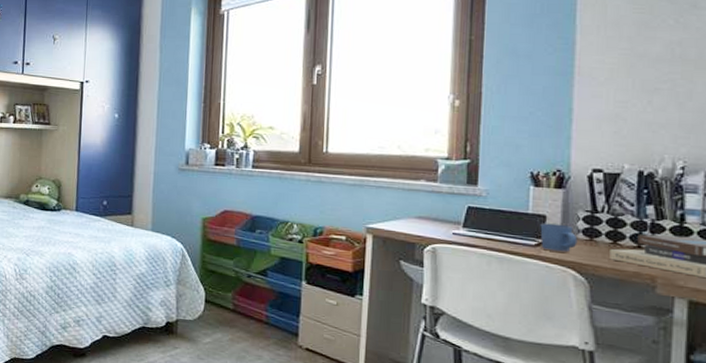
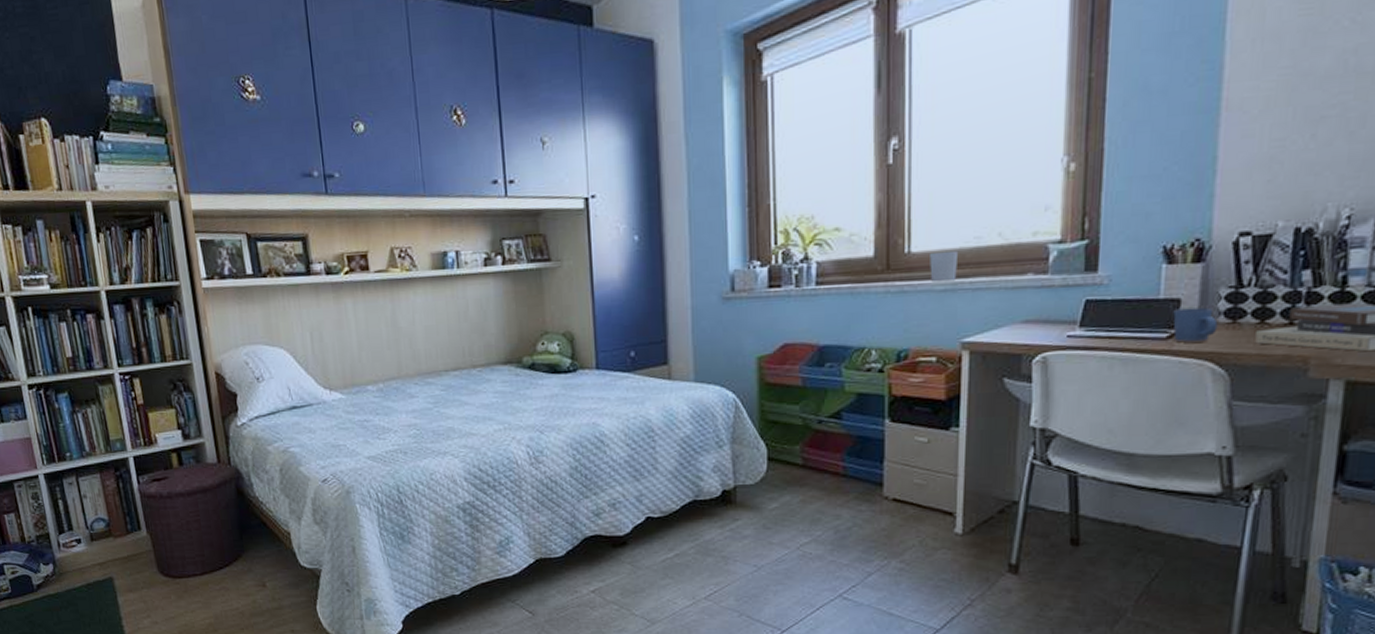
candle holder: none [342,154,366,179] -> present [930,250,959,282]

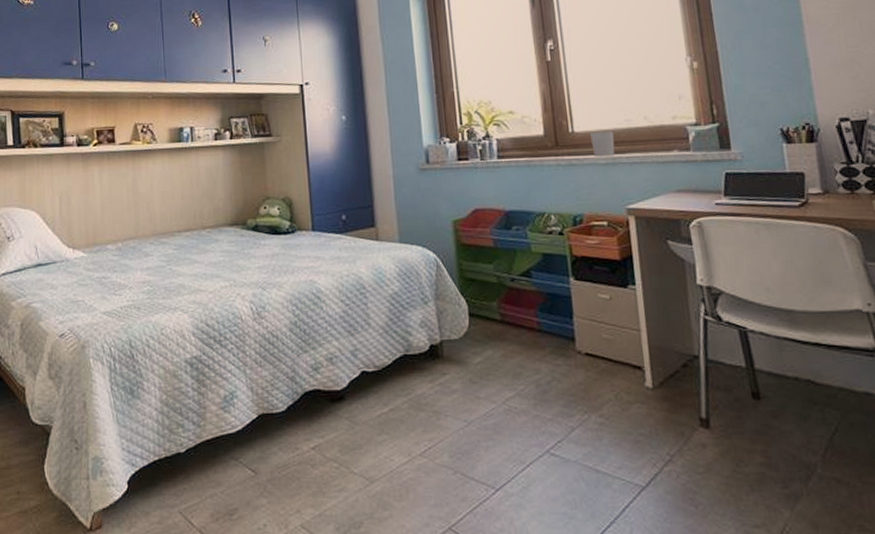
mug: present [1173,307,1218,343] -> none [800,180,840,210]

